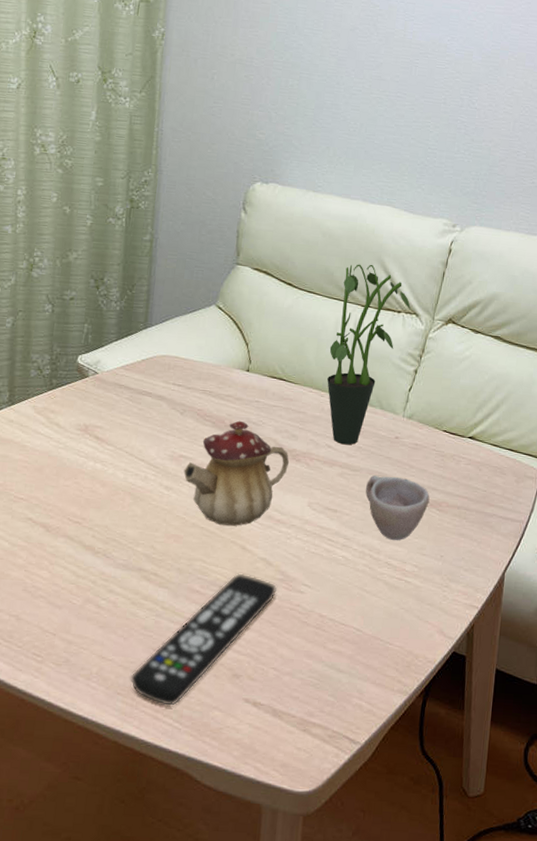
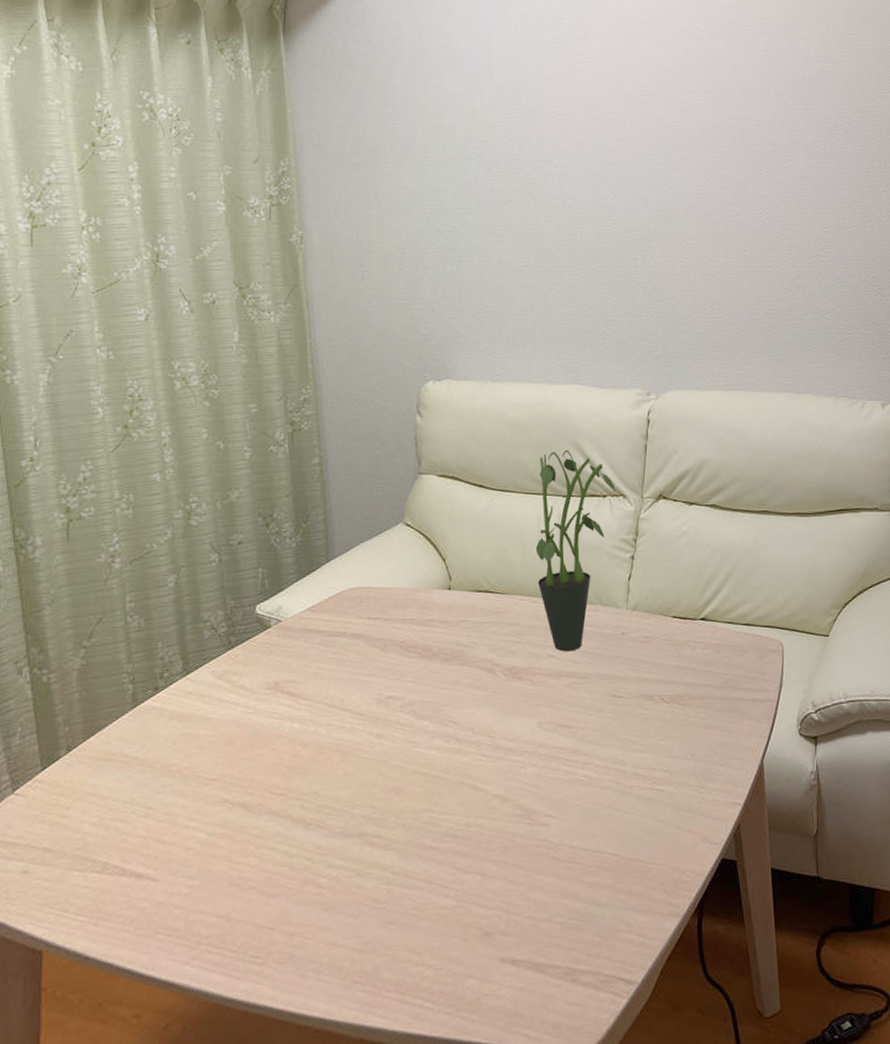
remote control: present [130,573,278,705] -> none [367,816,519,986]
teapot: present [183,420,290,526] -> none [394,645,511,767]
cup: present [365,474,430,541] -> none [598,676,670,748]

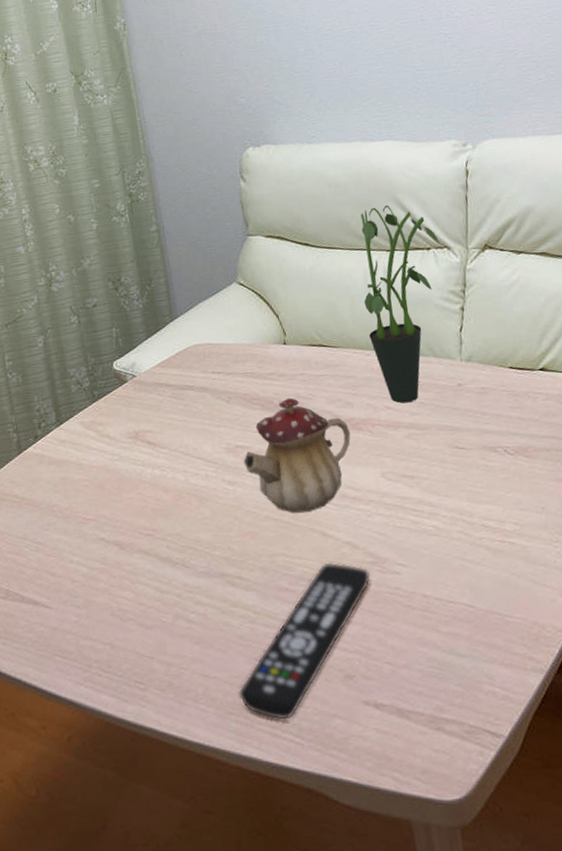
remote control: none [367,816,519,986] -> present [238,562,371,720]
teapot: none [394,645,511,767] -> present [243,397,351,513]

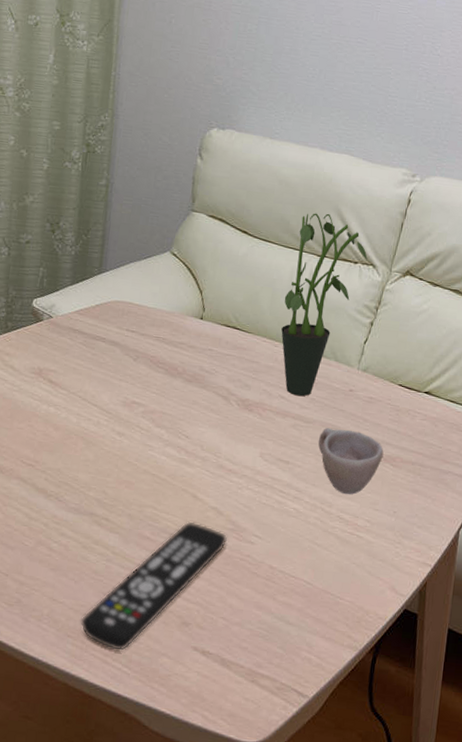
teapot: present [243,397,351,513] -> none [136,368,242,474]
cup: none [439,428,514,500] -> present [318,427,384,495]

